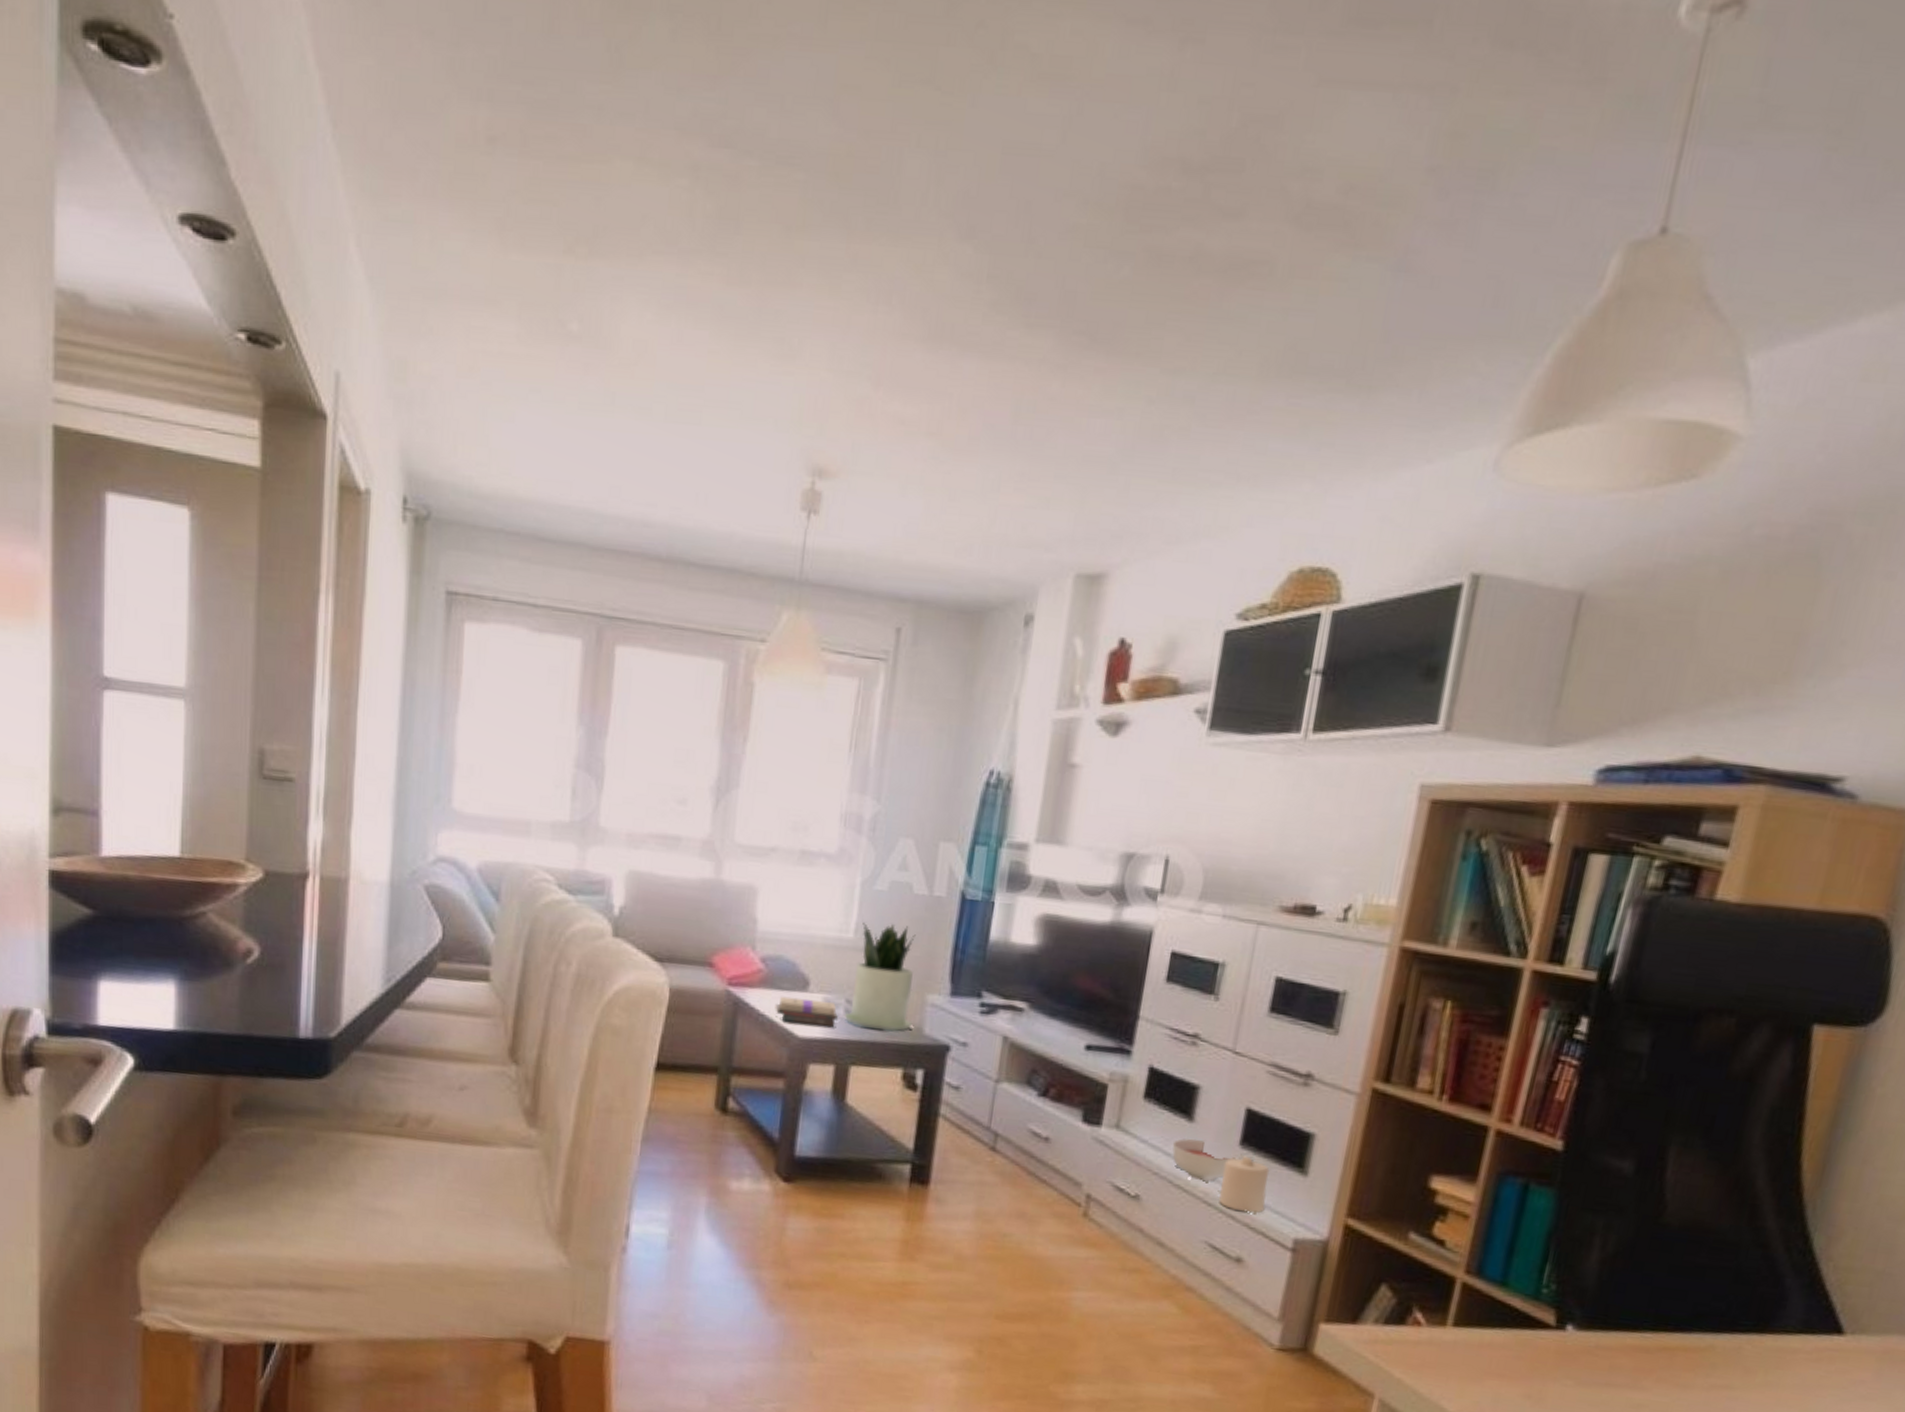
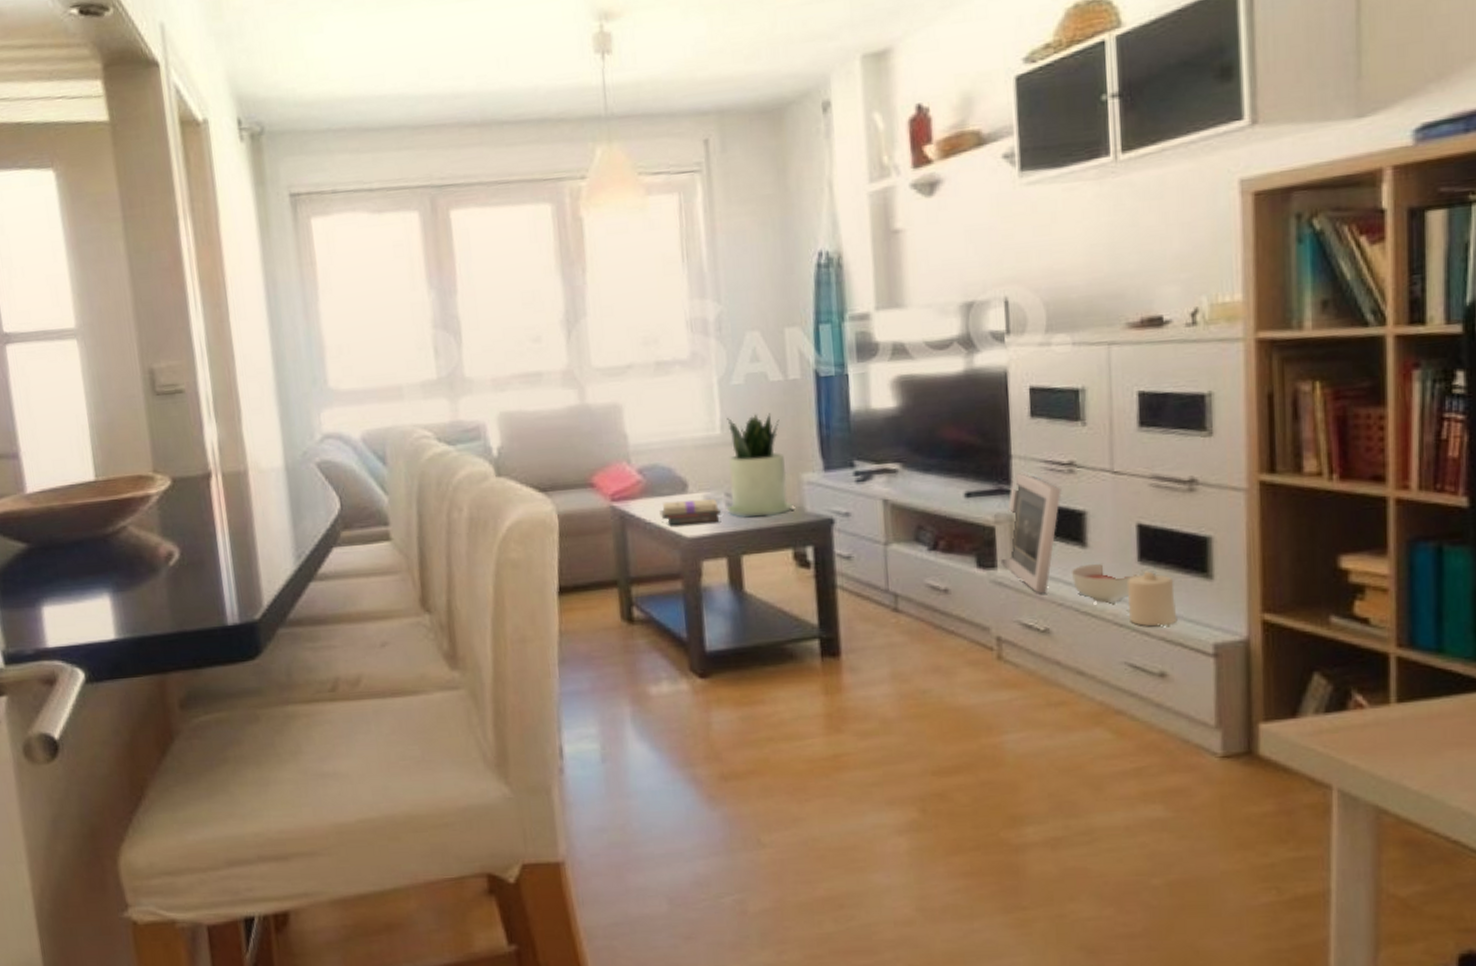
picture frame: none [1106,1032,1181,1160] -> present [1000,470,1061,594]

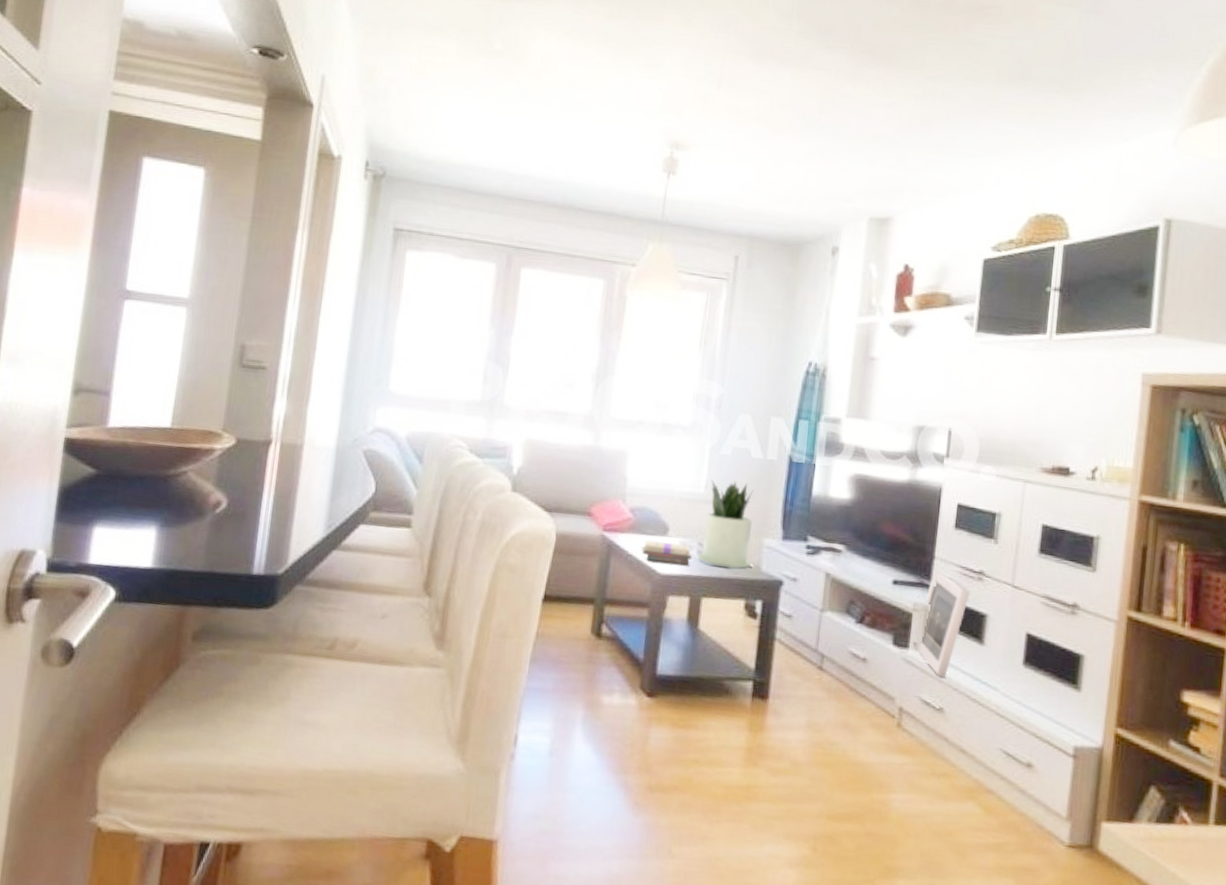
bowl: present [1071,563,1140,604] -> none [967,659,1023,697]
candle: present [1128,571,1178,627] -> none [1009,674,1049,724]

